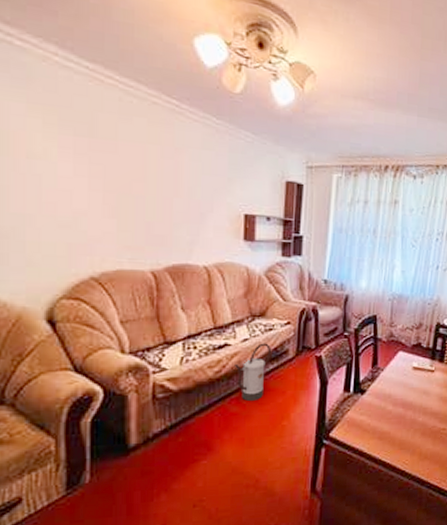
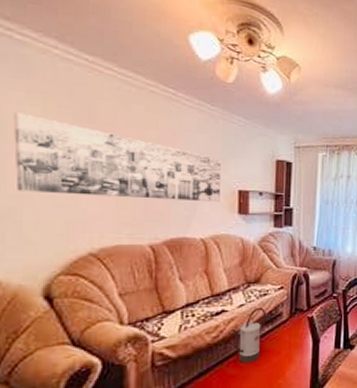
wall art: none [16,125,226,228] -> present [14,112,220,203]

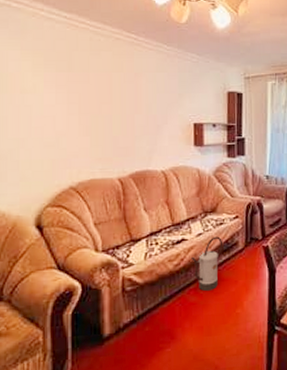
wall art: present [14,112,220,203] -> none [13,68,177,136]

